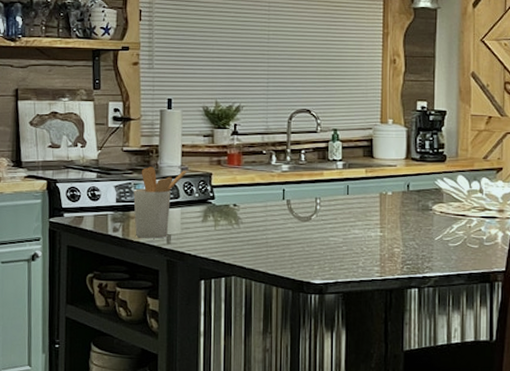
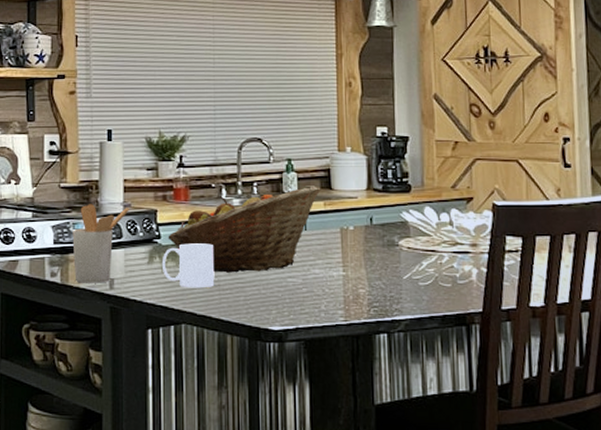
mug: none [215,204,263,245] -> present [161,243,215,289]
fruit basket: none [221,154,364,232] -> present [168,186,321,273]

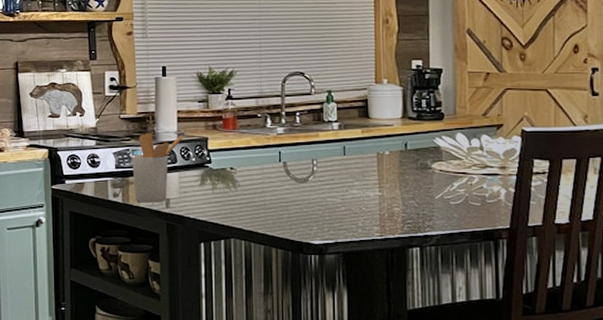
mug: present [161,243,215,289] -> none [212,167,261,207]
fruit basket: present [168,186,321,273] -> none [218,115,359,193]

